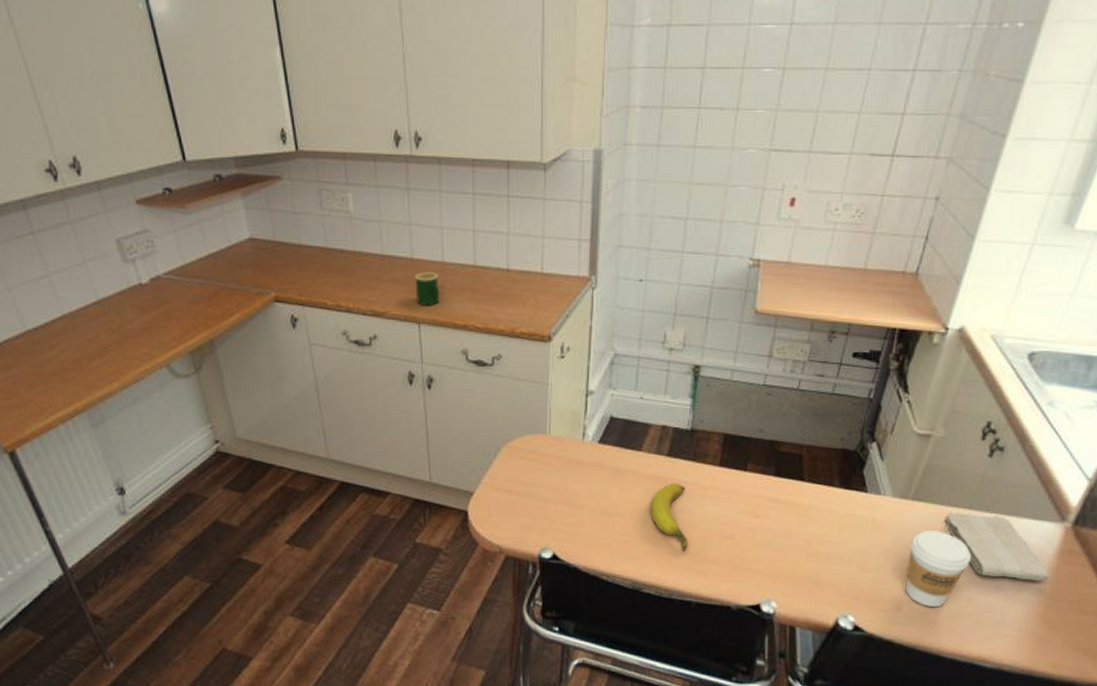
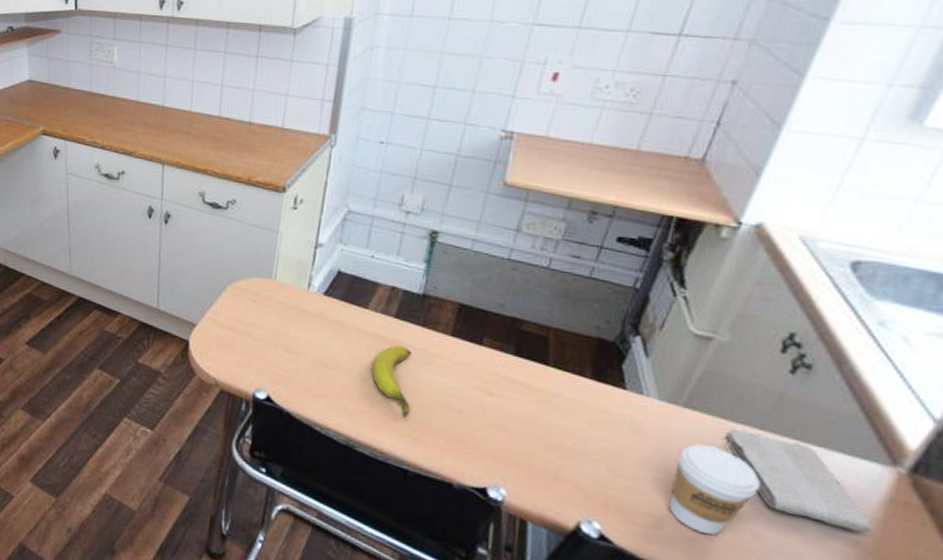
mug: present [415,272,440,306] -> none [163,119,185,150]

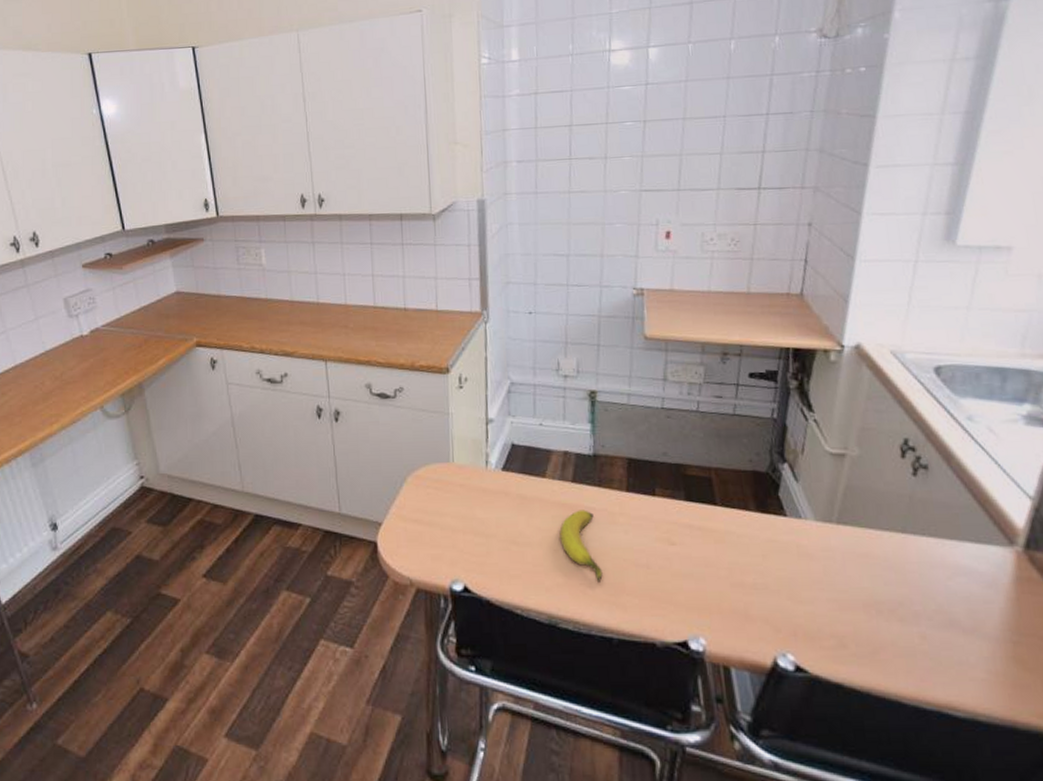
coffee cup: present [668,444,760,535] -> none [843,557,915,645]
washcloth: present [726,429,872,533] -> none [877,537,1010,614]

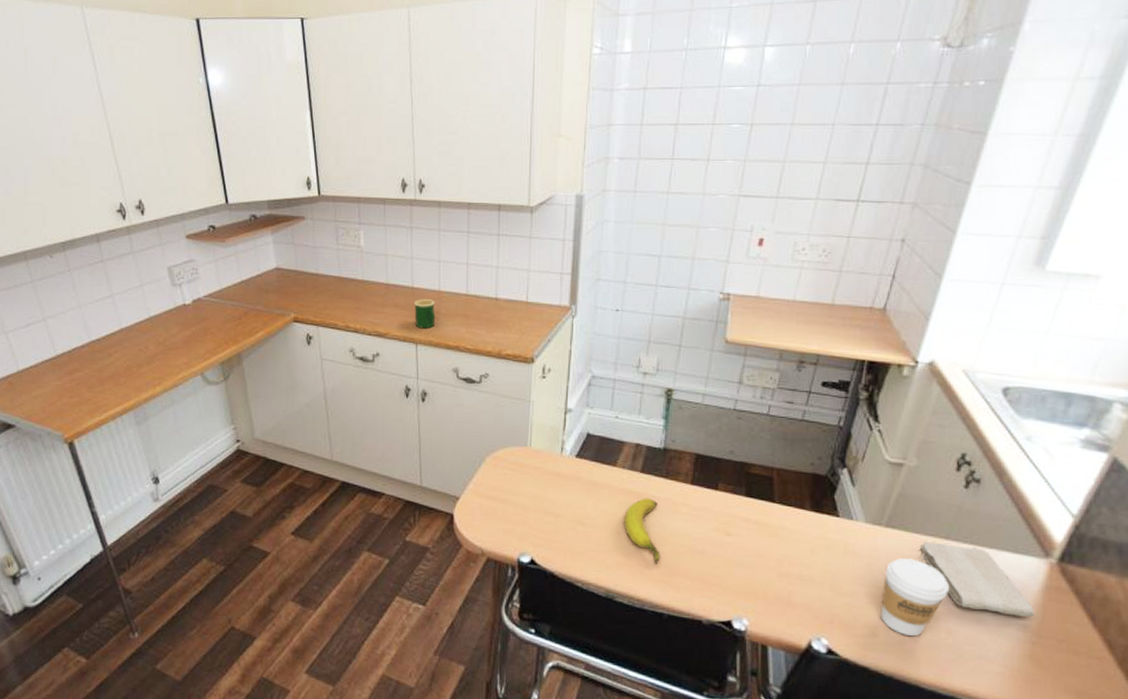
mug: none [321,314,344,345] -> present [414,299,436,329]
coffee cup: none [843,557,915,645] -> present [880,558,949,637]
washcloth: none [877,537,1010,614] -> present [921,542,1035,617]

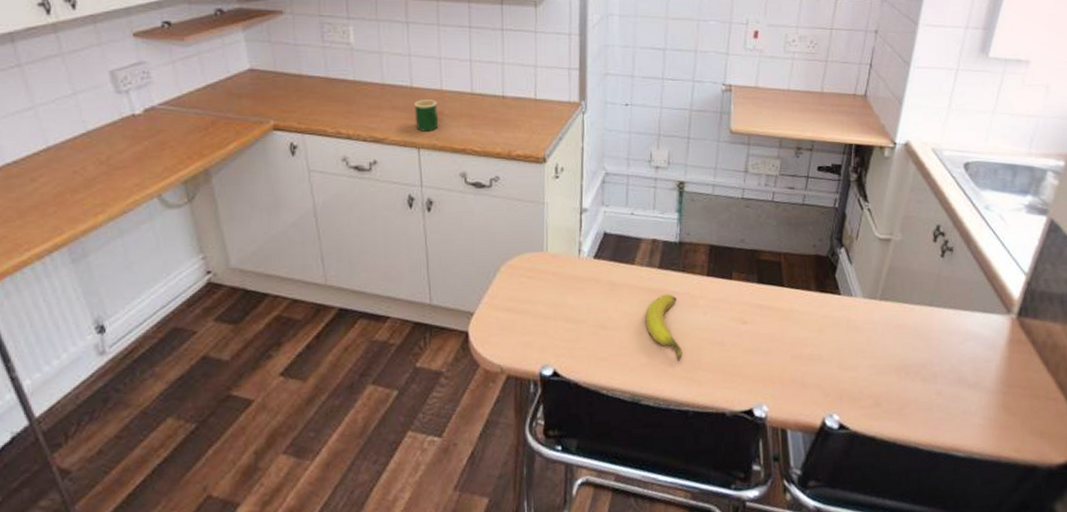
coffee cup: present [880,558,949,637] -> none [881,327,935,402]
washcloth: present [921,542,1035,617] -> none [910,310,1003,370]

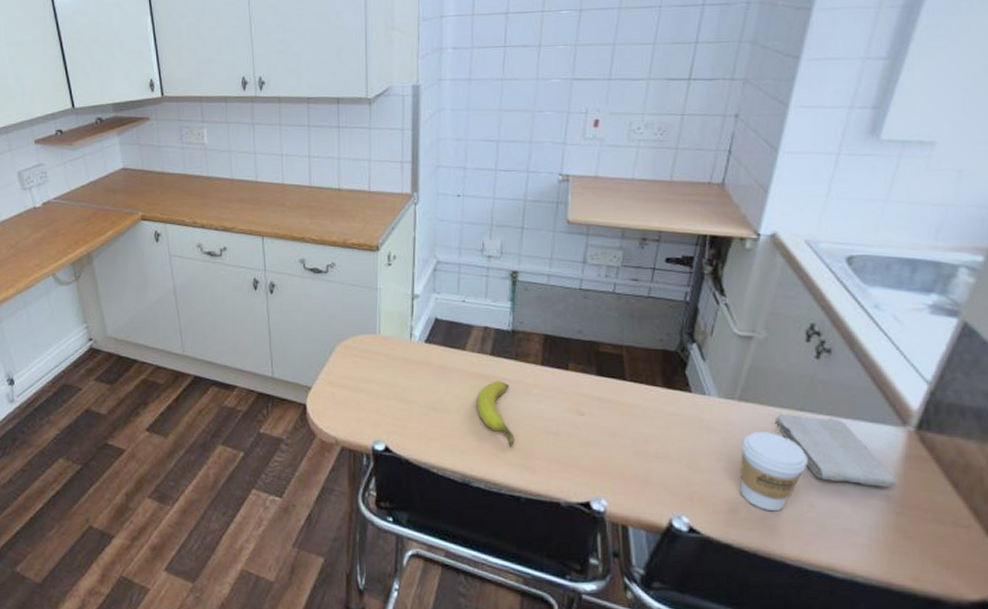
mug: present [414,99,439,132] -> none [259,192,281,222]
coffee cup: none [881,327,935,402] -> present [740,432,807,512]
washcloth: none [910,310,1003,370] -> present [776,414,897,487]

